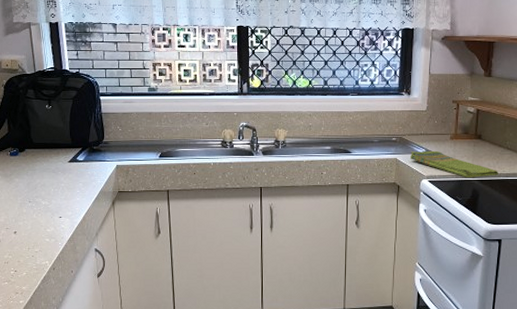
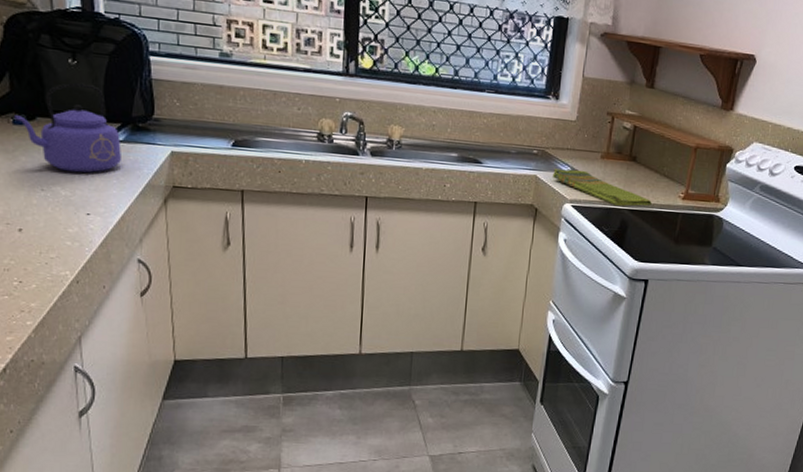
kettle: none [11,121,82,187] -> present [14,82,121,174]

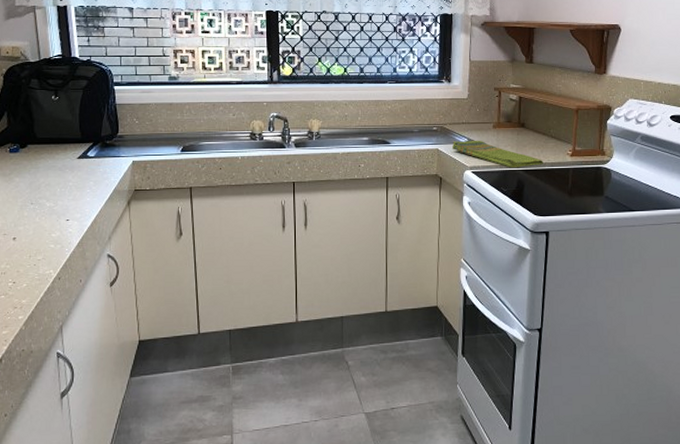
kettle: present [14,82,121,174] -> none [11,114,93,187]

